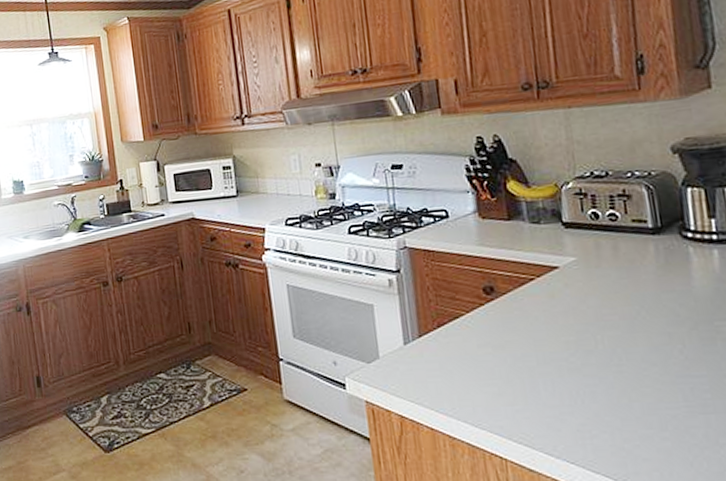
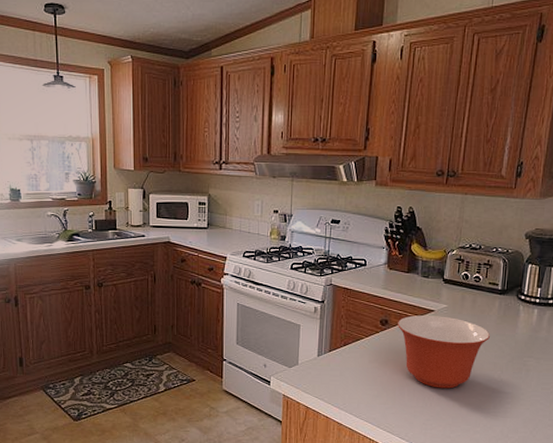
mixing bowl: none [508,273,653,377] -> present [398,315,491,389]

